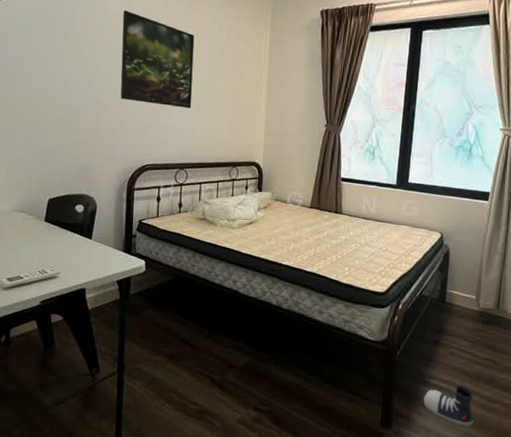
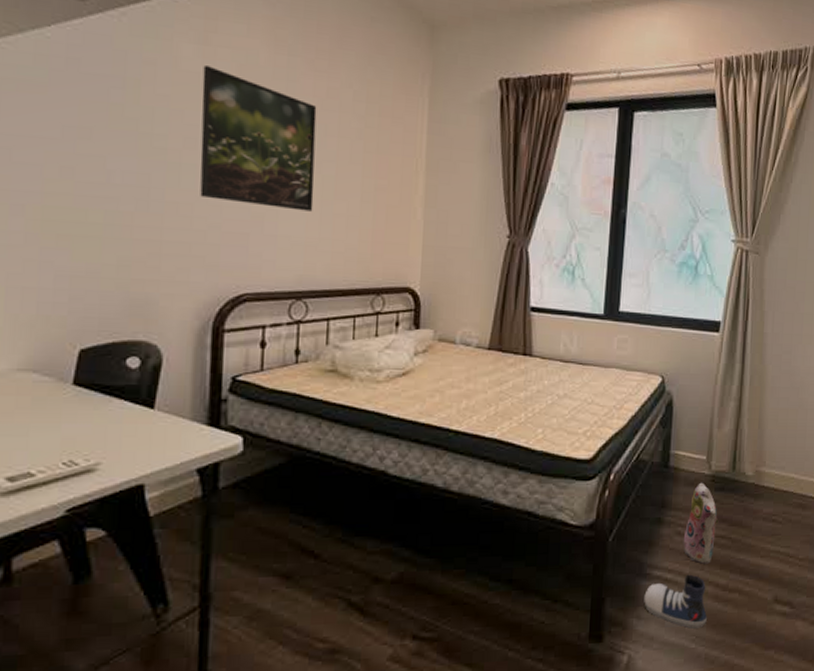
plush toy: none [455,316,485,379] -> present [683,482,719,564]

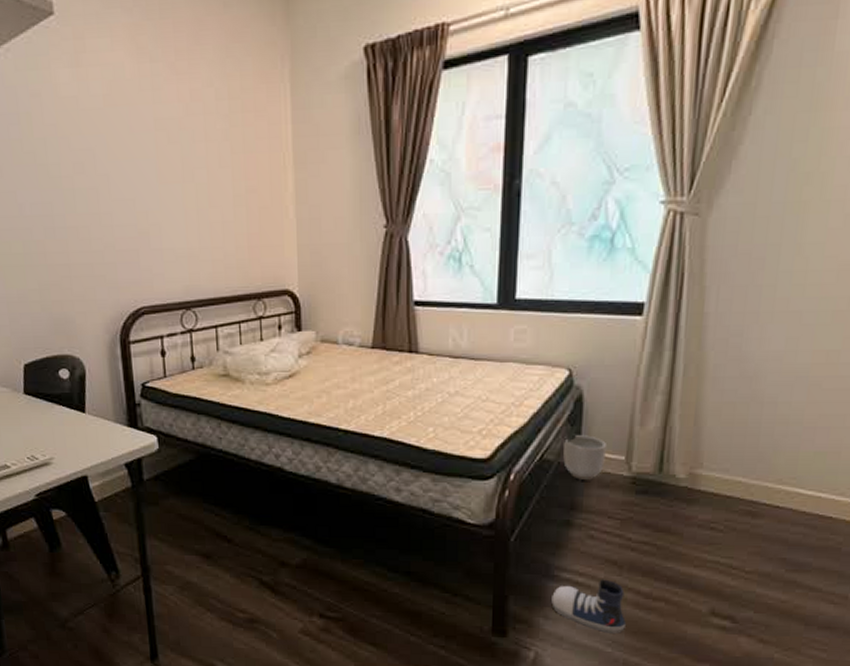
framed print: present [200,65,317,212] -> none [79,88,191,223]
planter: none [656,437,692,478] -> present [562,435,608,480]
plush toy: present [683,482,719,564] -> none [596,484,641,570]

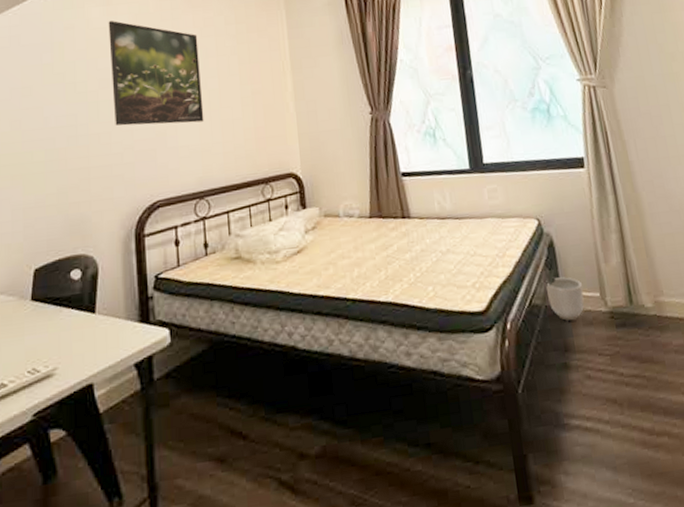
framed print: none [79,88,191,223] -> present [108,21,204,126]
shoe: present [551,579,626,633] -> none [567,420,640,481]

